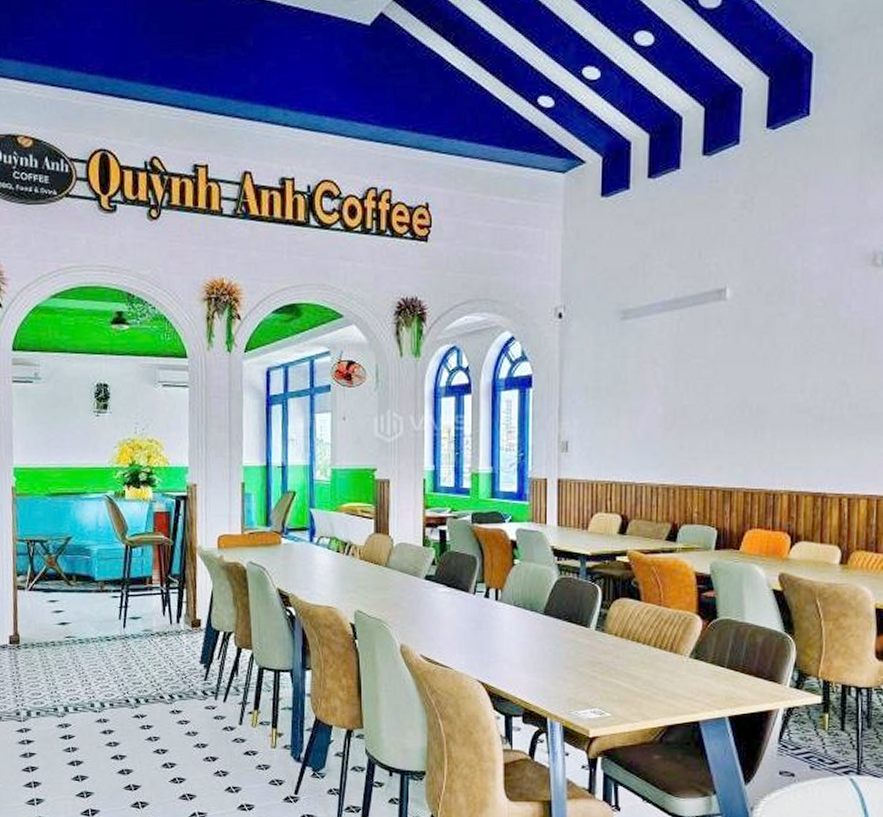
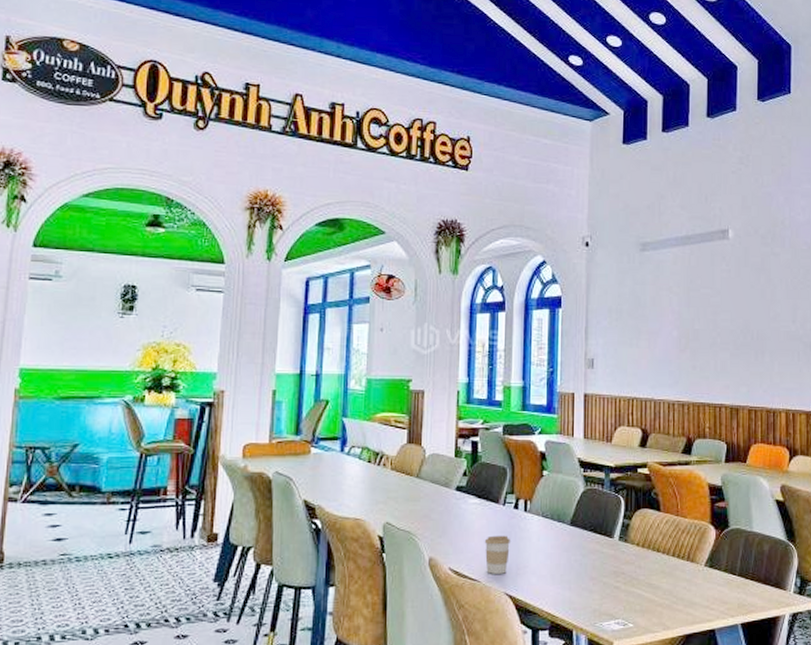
coffee cup: none [455,624,481,661] -> present [484,535,510,574]

